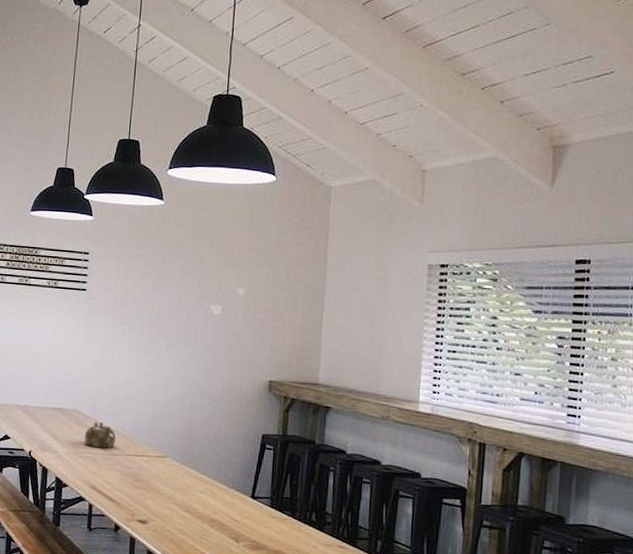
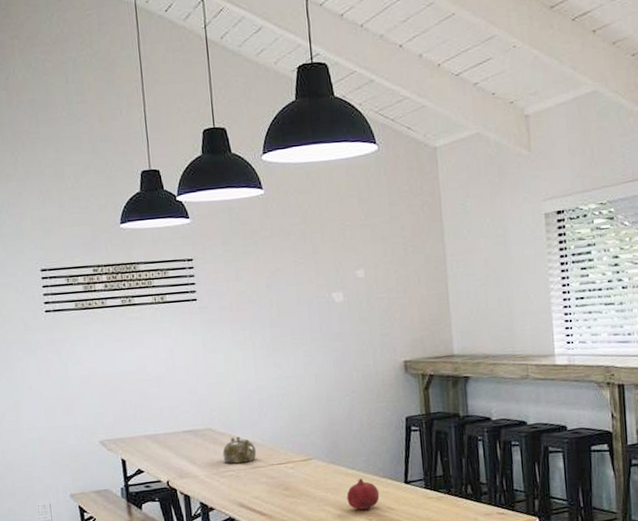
fruit: none [193,484,225,516] -> present [346,478,380,510]

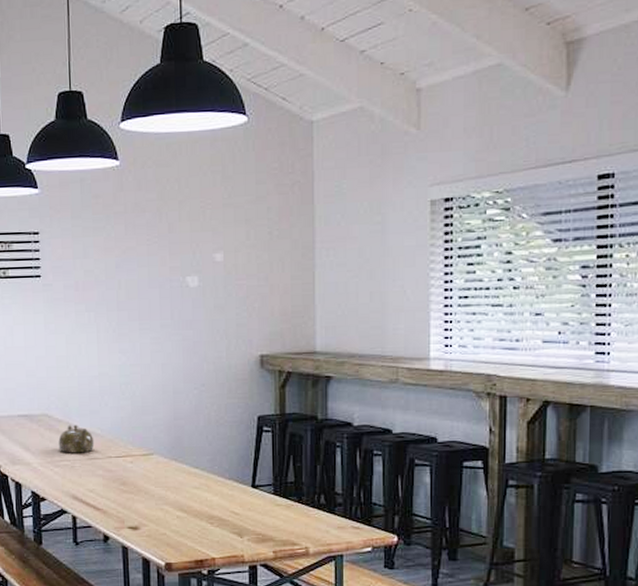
fruit: present [346,478,380,510] -> none [188,478,224,512]

